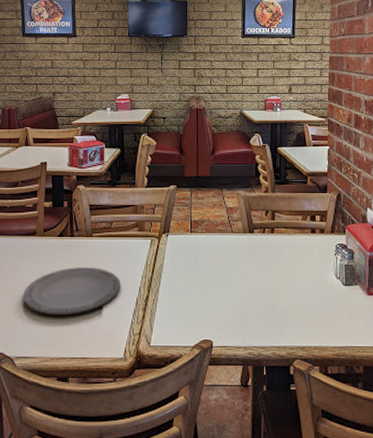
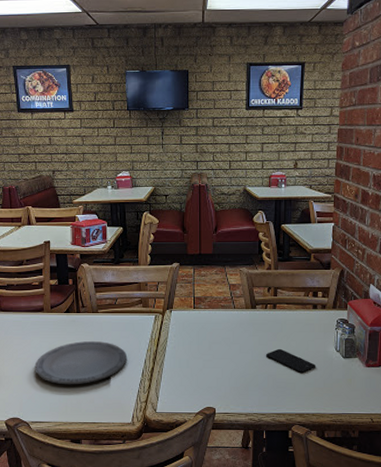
smartphone: none [264,275,317,303] -> present [265,348,316,374]

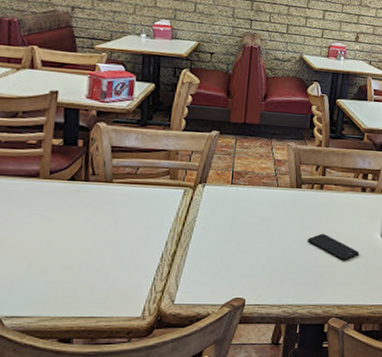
plate: present [35,341,128,385] -> none [18,216,145,270]

